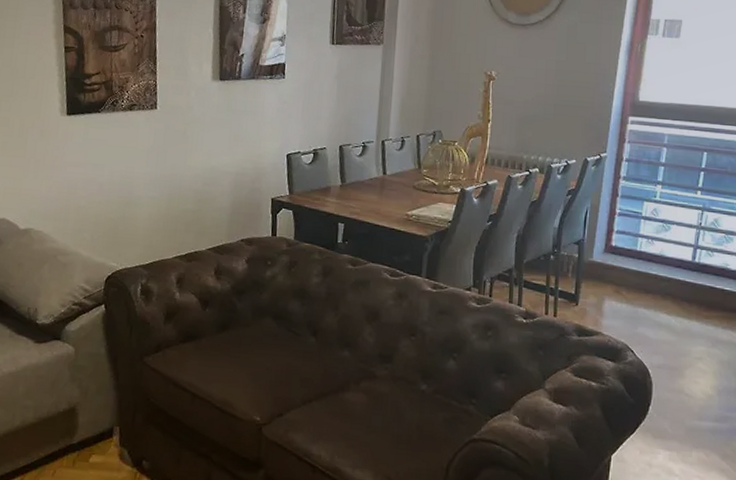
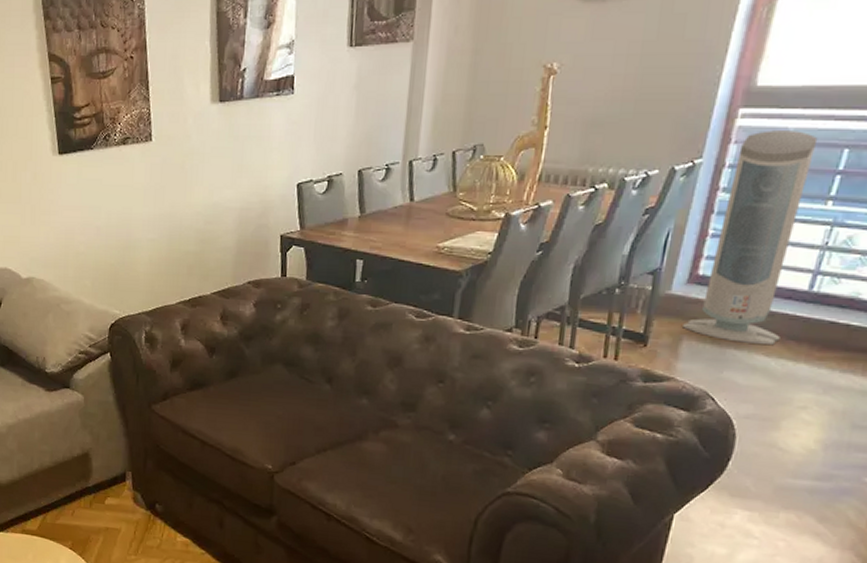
air purifier: none [604,134,685,306] -> present [683,130,818,345]

